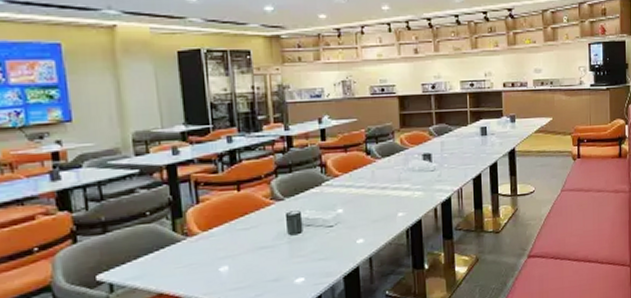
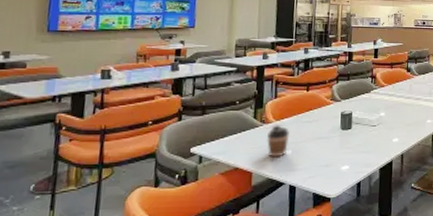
coffee cup: none [192,236,224,277] -> present [266,125,290,157]

